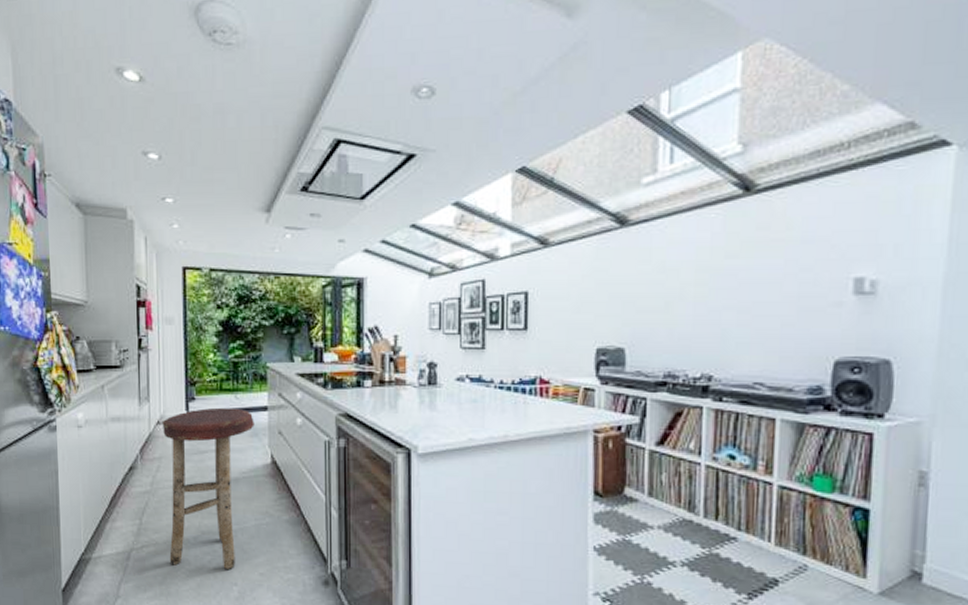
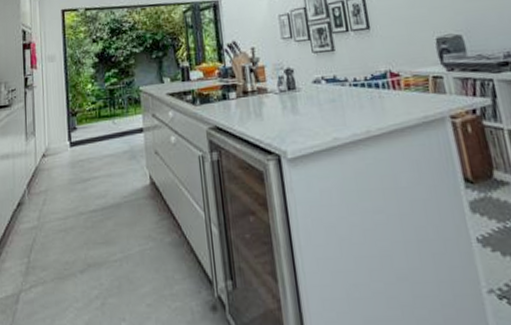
stool: present [162,407,254,569] -> none [47,133,132,305]

